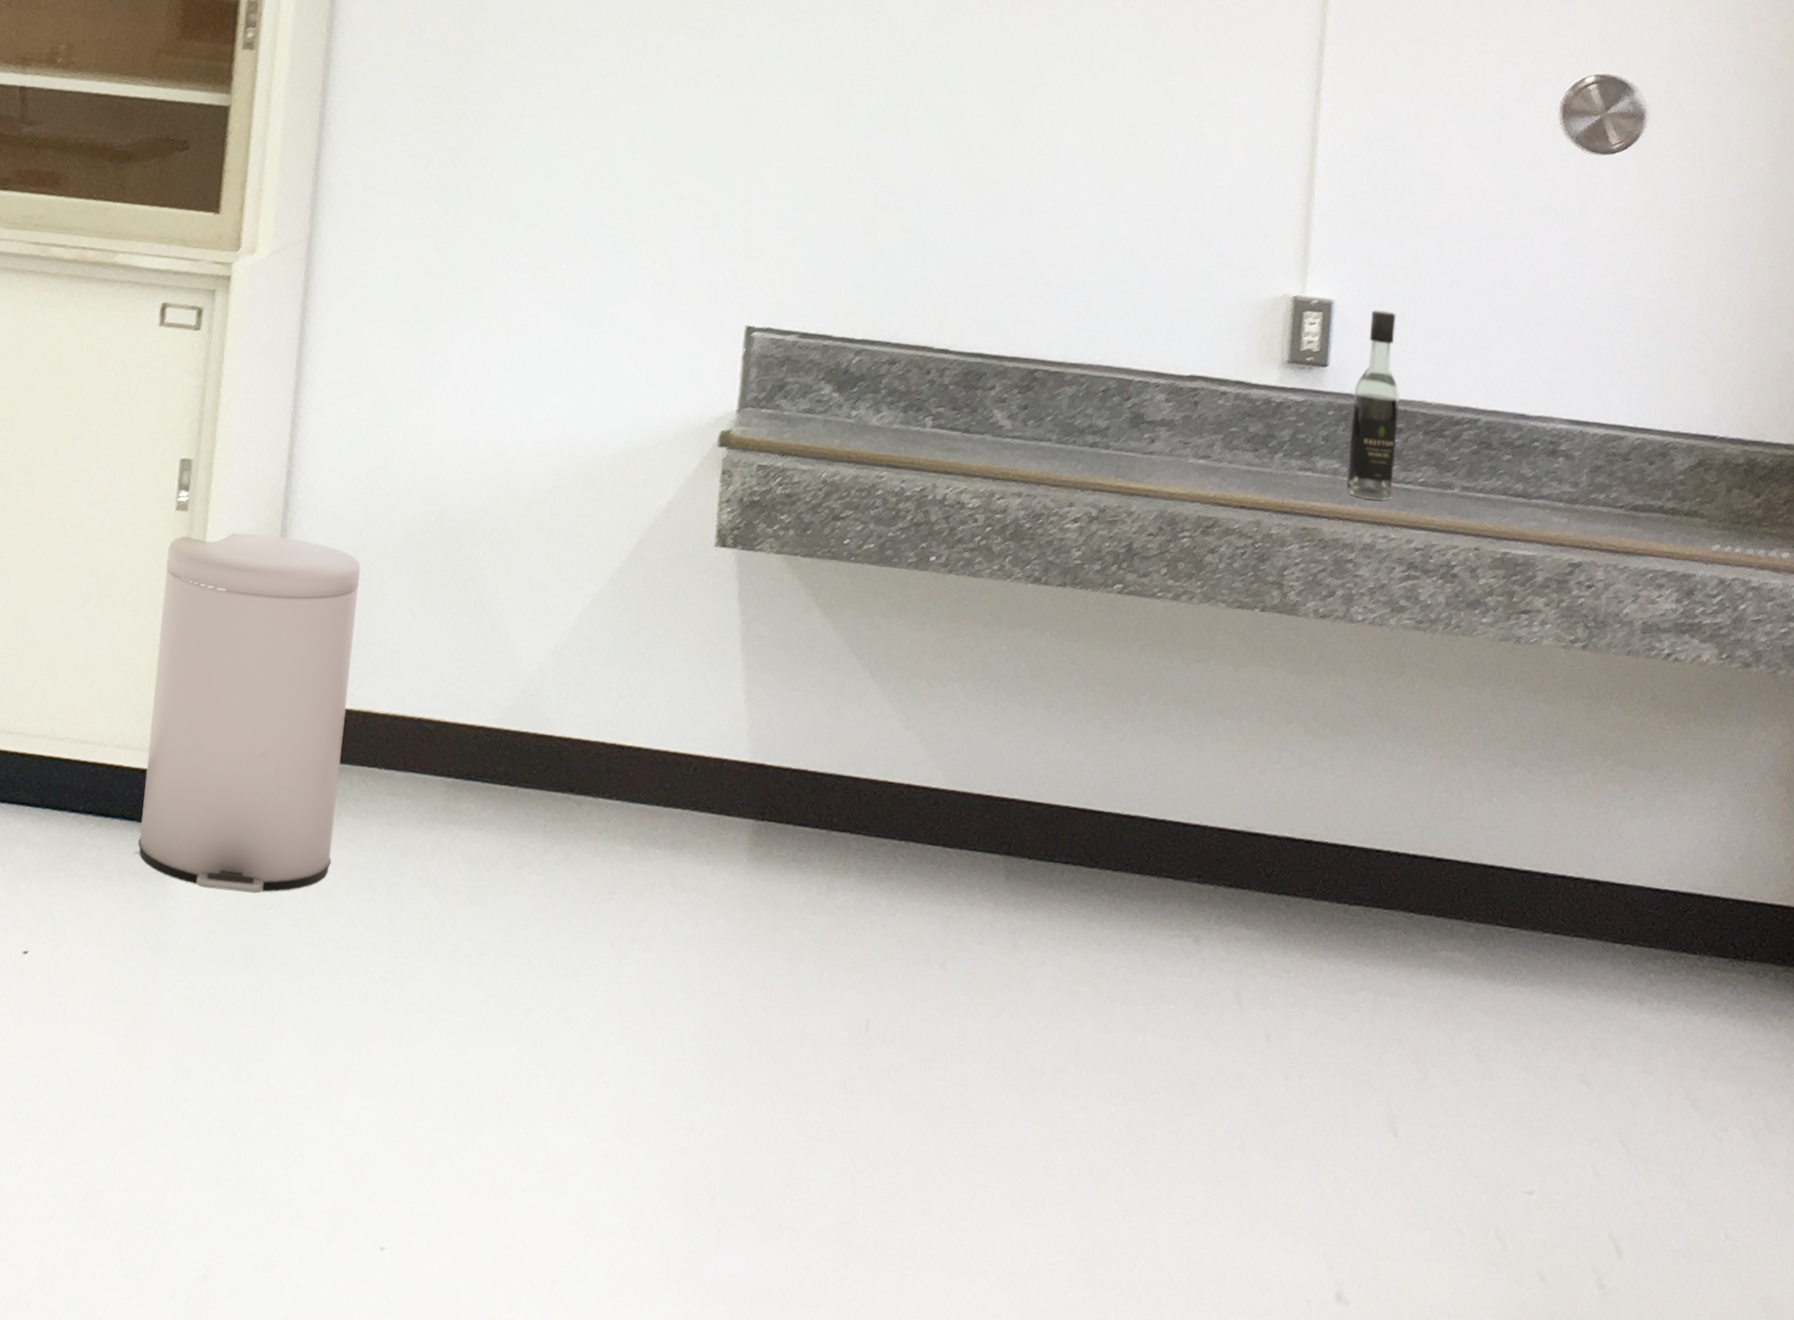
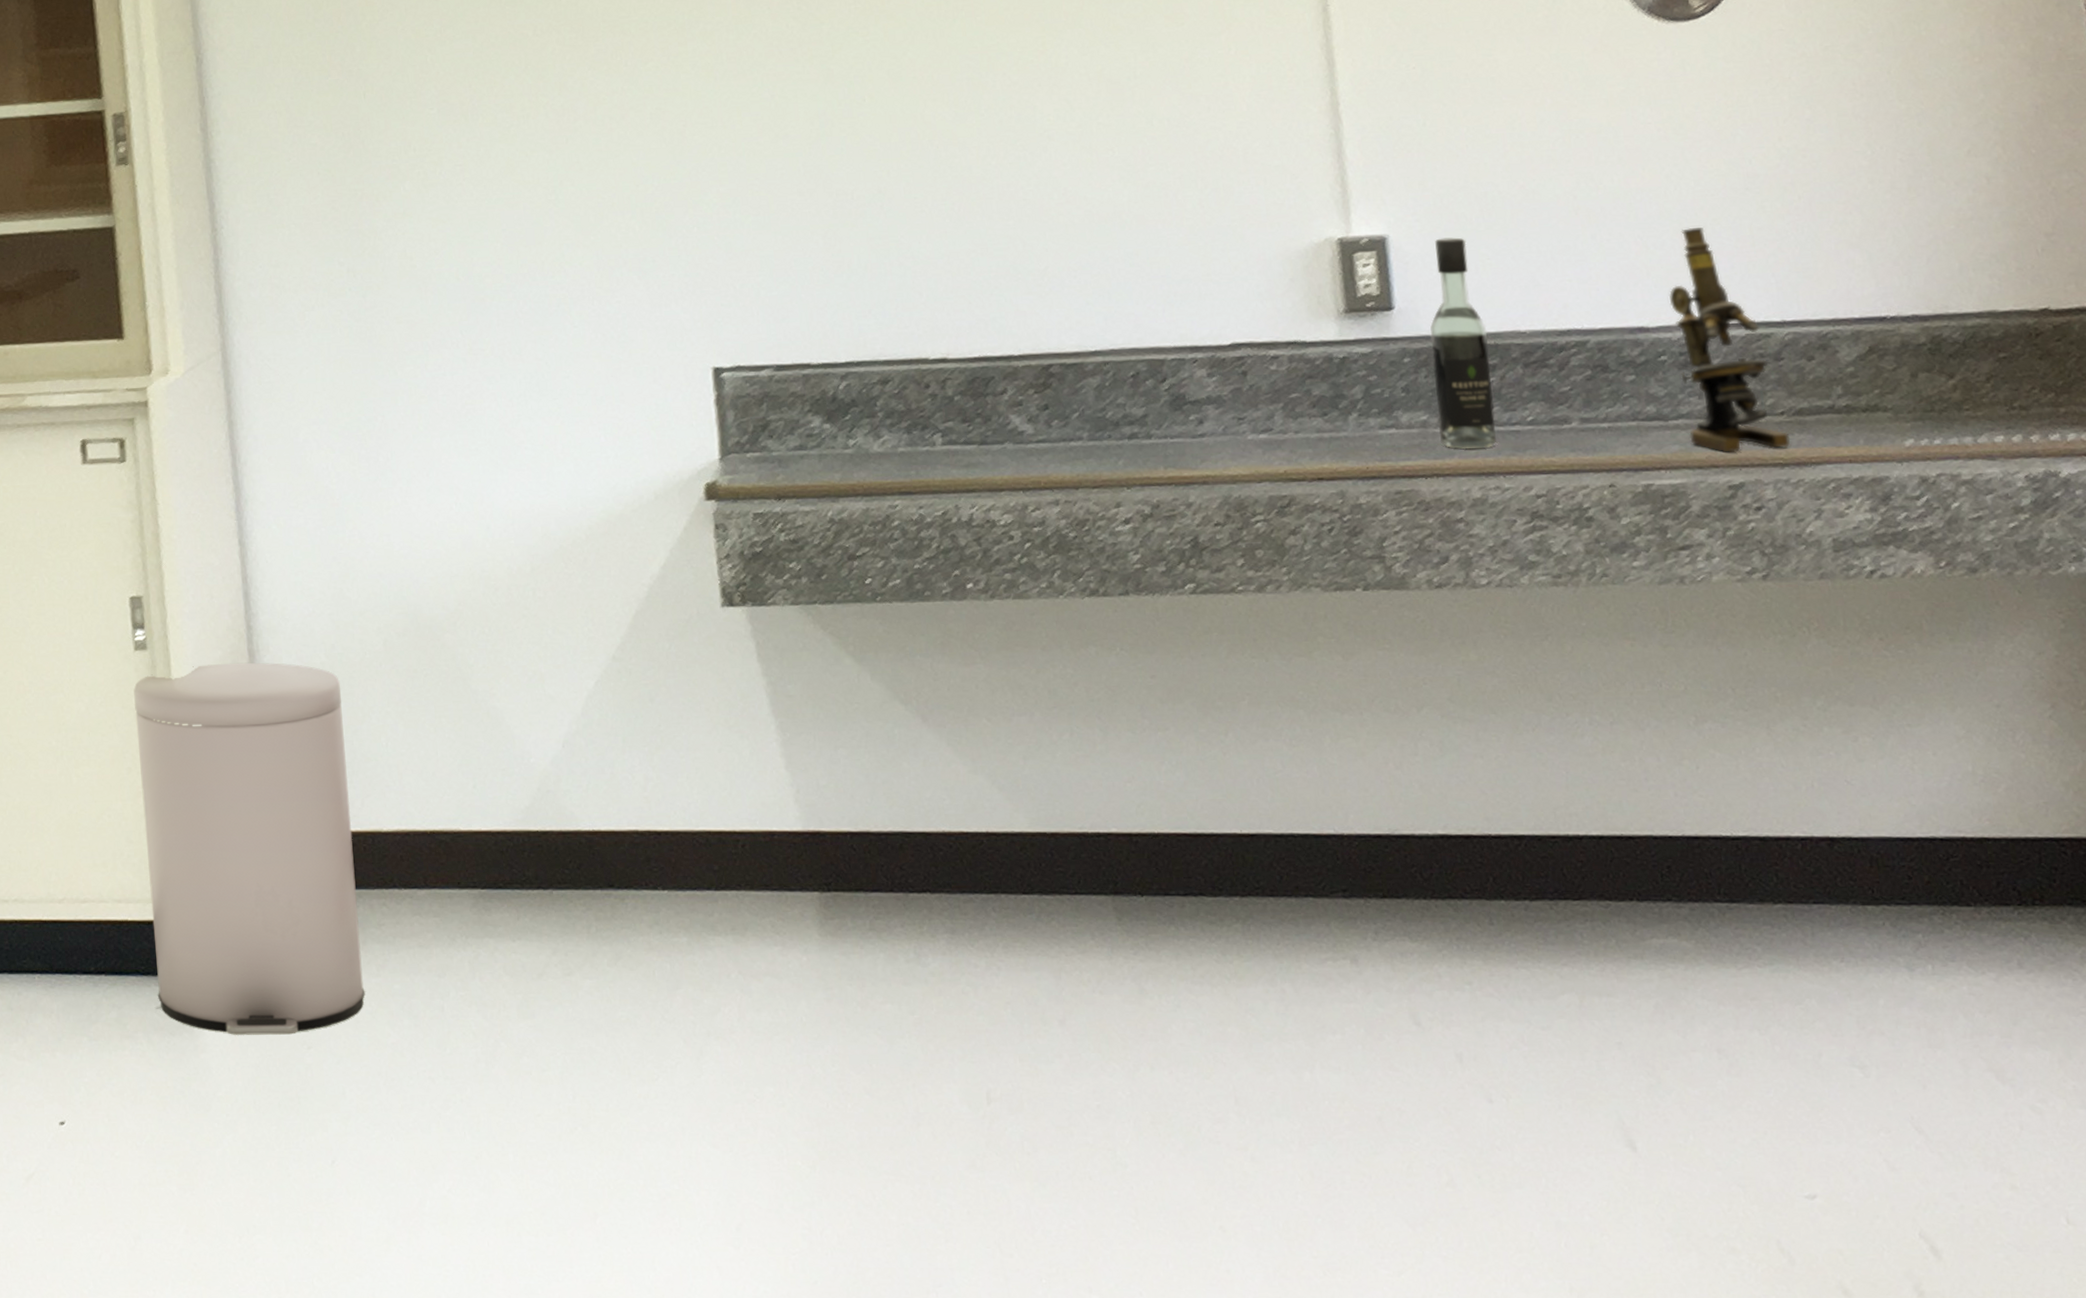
microscope: none [1545,334,1624,537] -> present [1668,228,1790,453]

